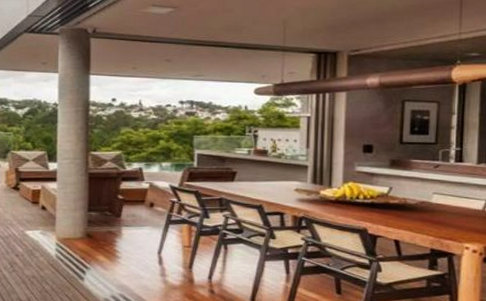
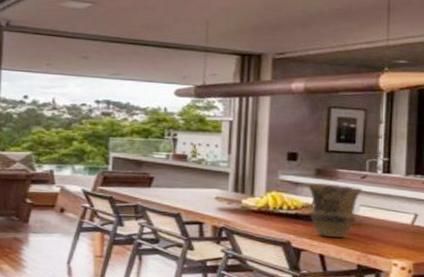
vase: none [382,172,436,225] -> present [307,182,363,238]

